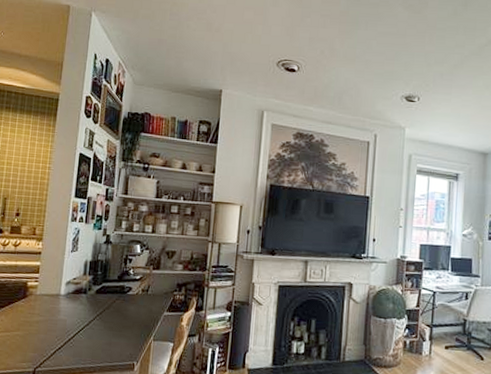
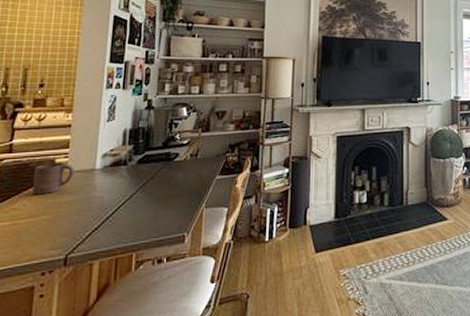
cup: none [8,285,43,313] -> present [32,162,74,195]

